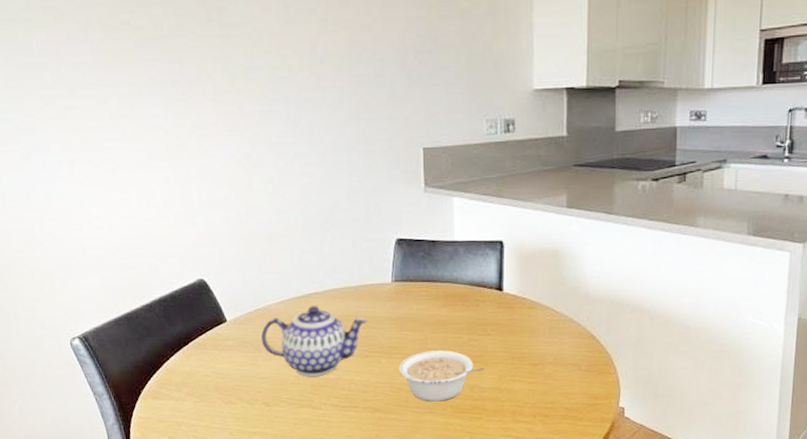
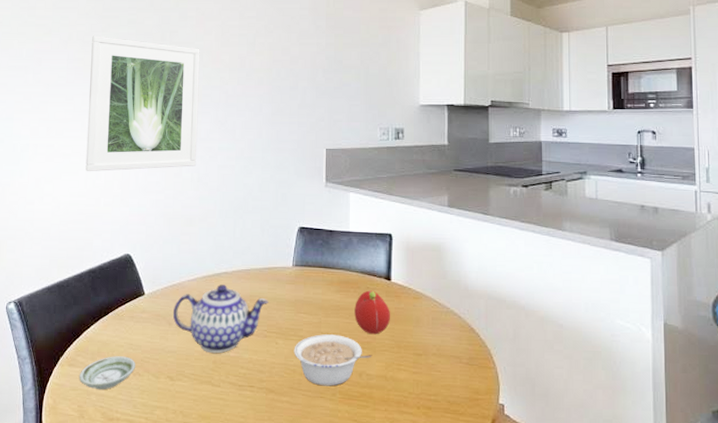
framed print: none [118,18,270,189] -> present [85,36,200,172]
saucer: none [165,386,226,421] -> present [79,356,135,390]
fruit: none [463,302,504,348] -> present [354,290,391,335]

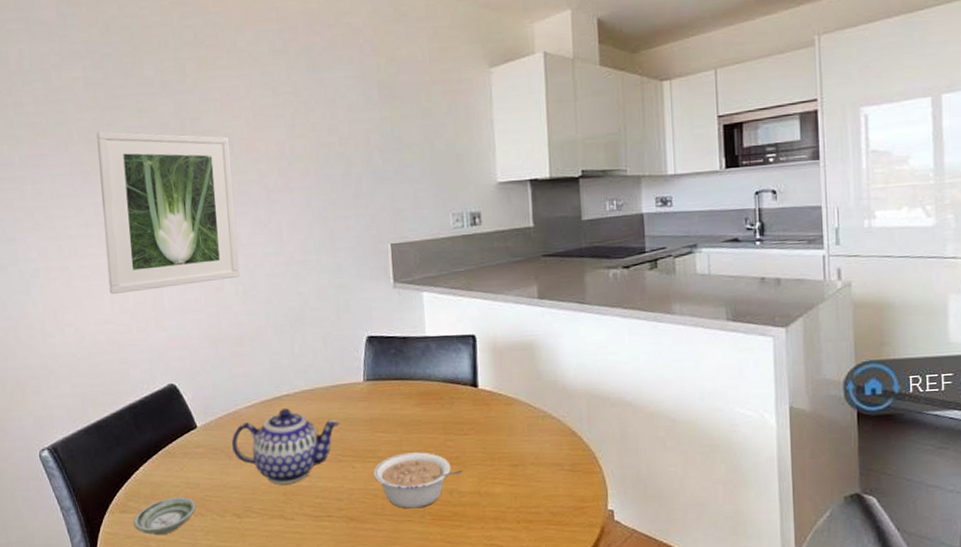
fruit: present [354,290,391,335] -> none [438,400,481,449]

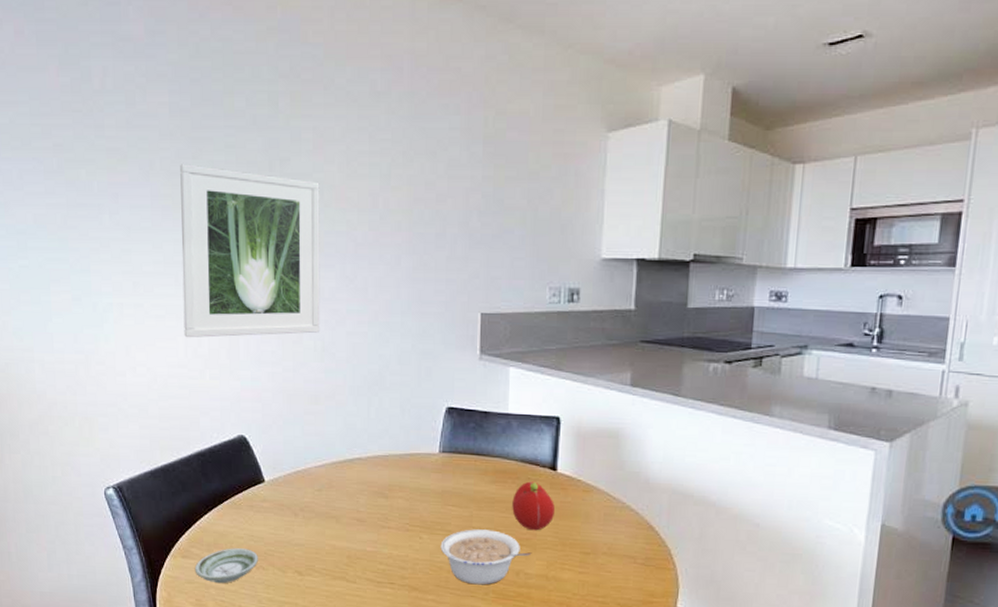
teapot: present [231,408,340,485] -> none [298,472,411,548]
fruit: none [438,400,481,449] -> present [512,481,556,531]

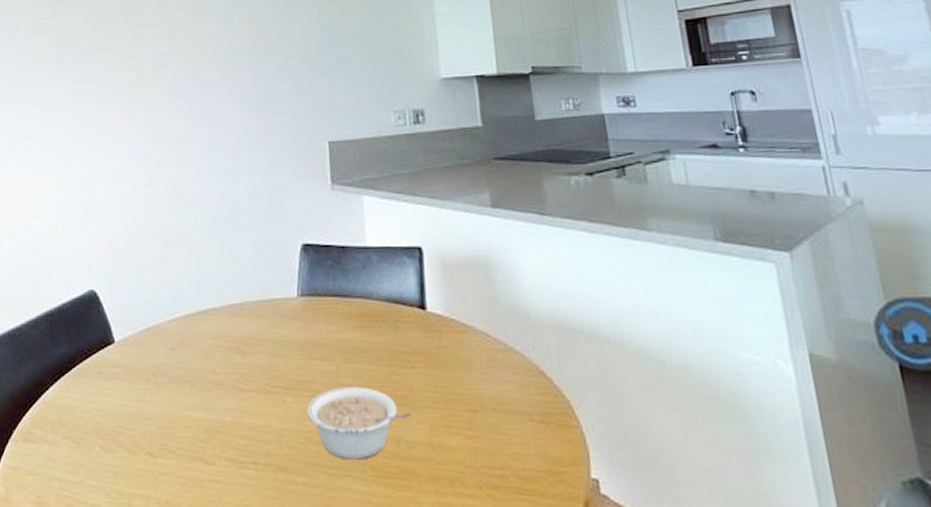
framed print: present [180,164,320,338] -> none [39,23,171,189]
saucer: present [194,548,258,584] -> none [36,426,106,474]
fruit: present [512,481,556,531] -> none [382,324,431,385]

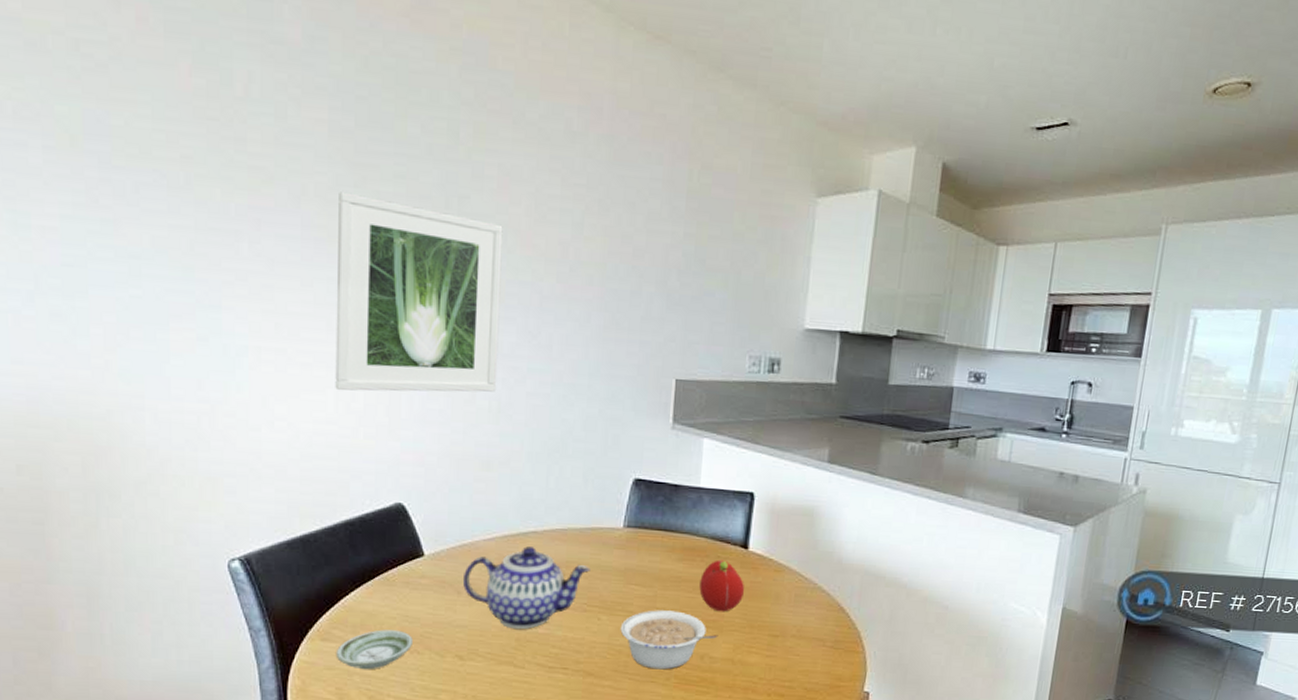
saucer: none [36,426,106,474] -> present [335,629,412,670]
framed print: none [39,23,171,189] -> present [335,191,503,393]
teapot: none [150,325,270,419] -> present [462,546,590,630]
fruit: none [382,324,431,385] -> present [699,560,745,612]

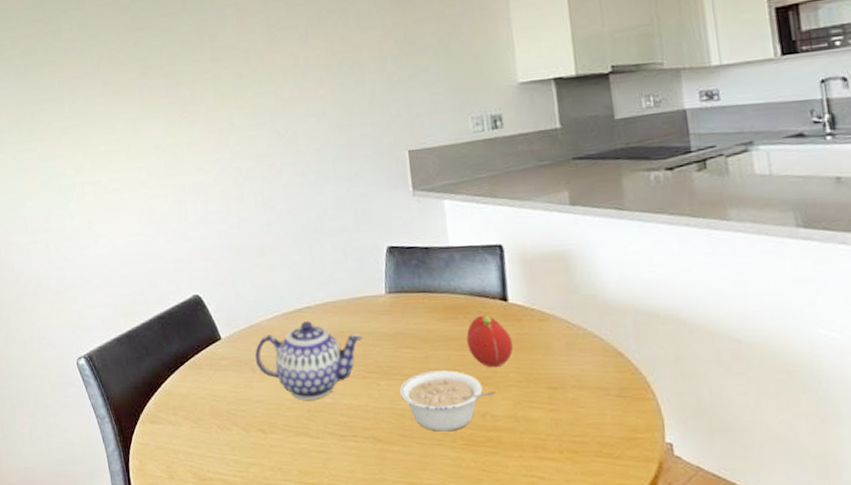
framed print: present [335,191,503,393] -> none [125,50,259,207]
saucer: present [335,629,412,670] -> none [162,409,222,448]

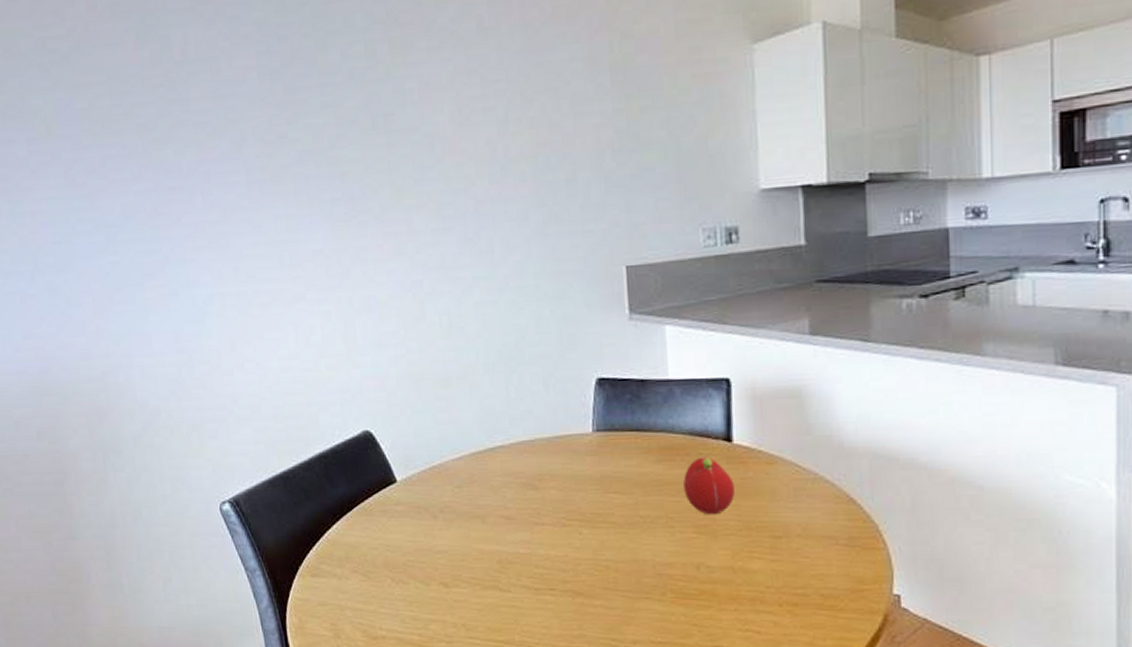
teapot: present [254,321,363,401] -> none [436,462,564,551]
legume: present [399,370,496,432] -> none [604,518,713,584]

